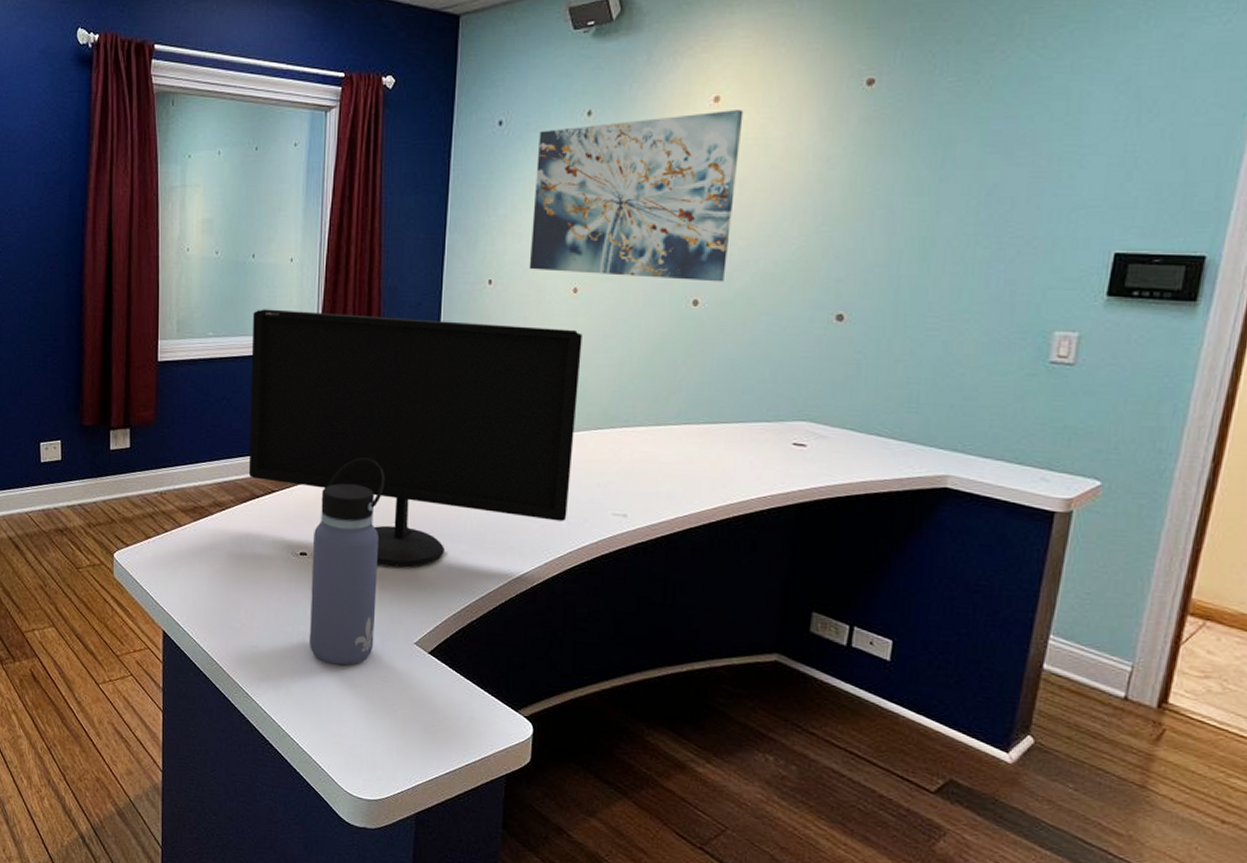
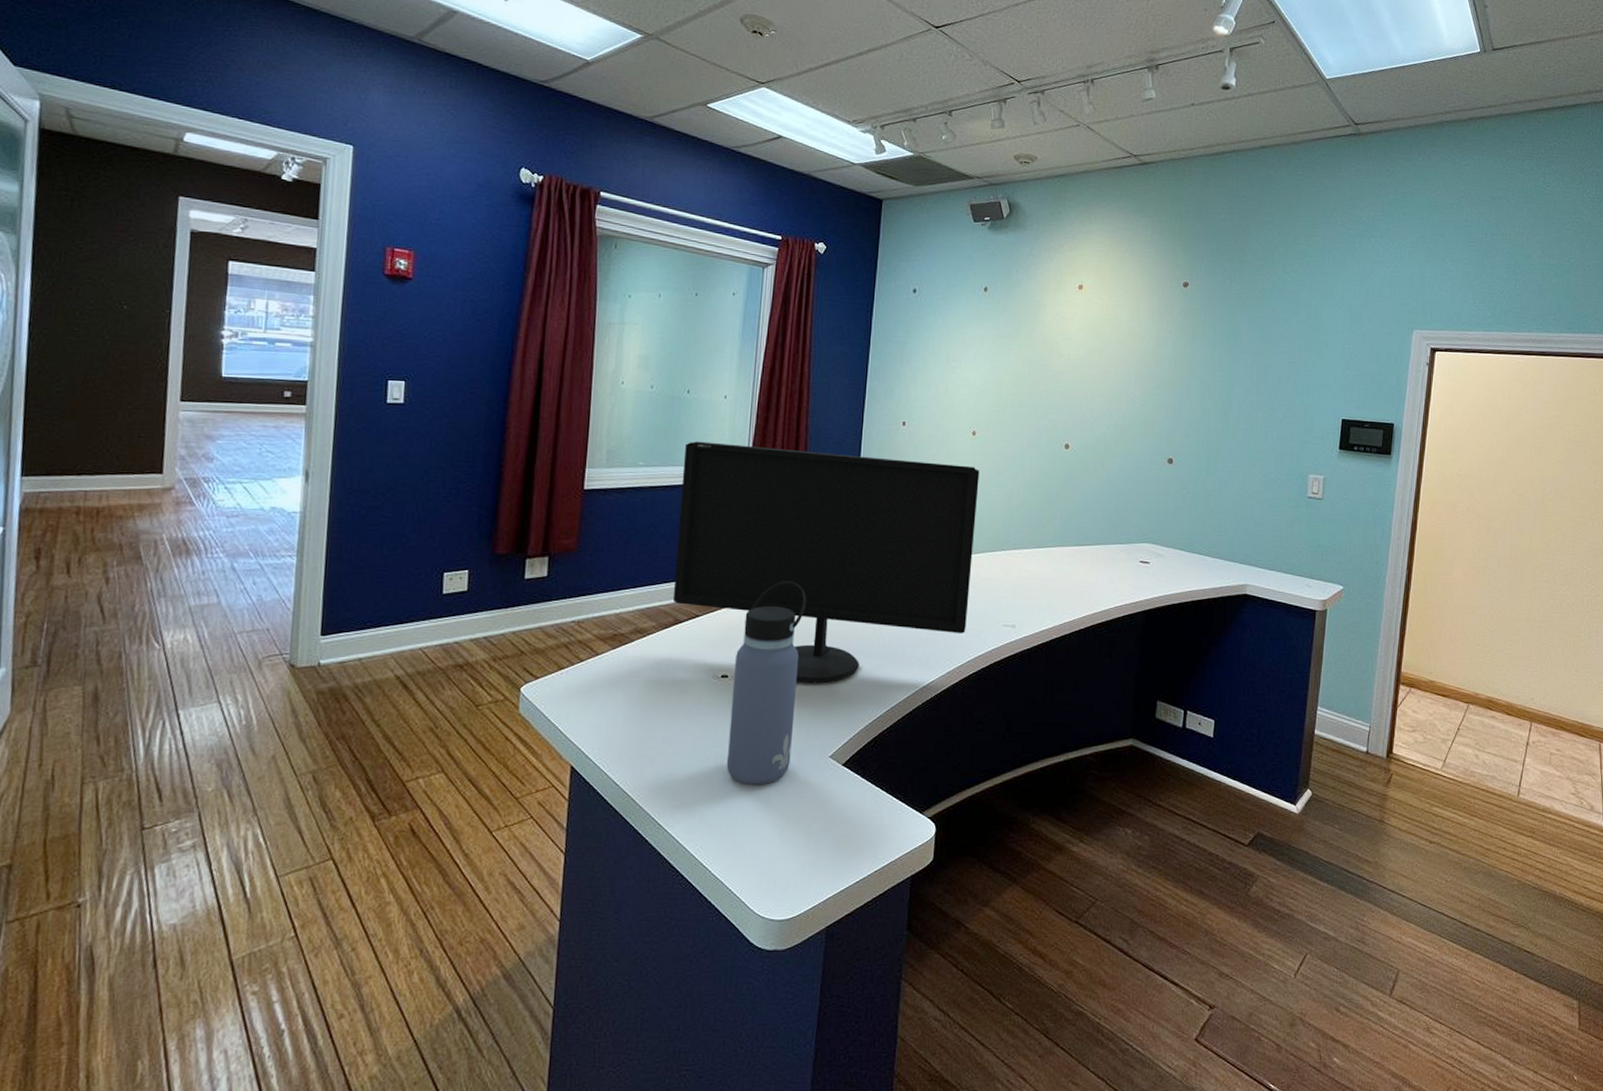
wall art: present [529,110,744,282] -> none [936,296,1100,431]

